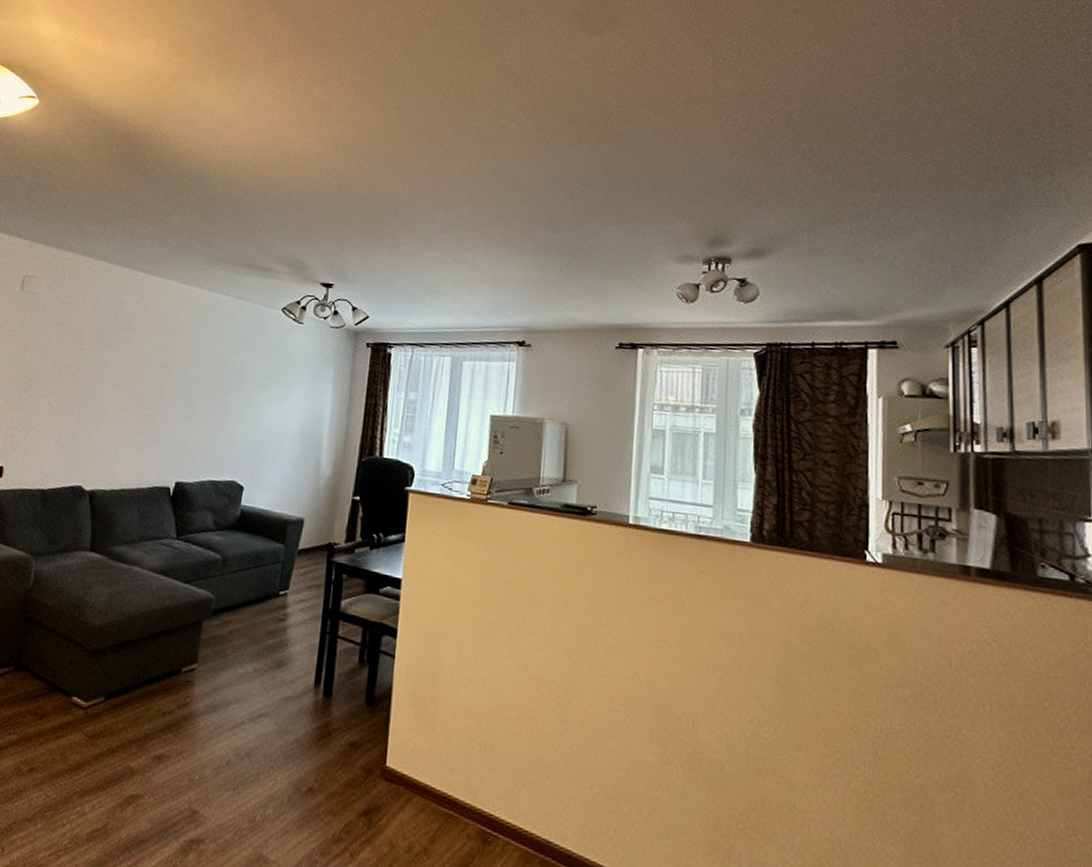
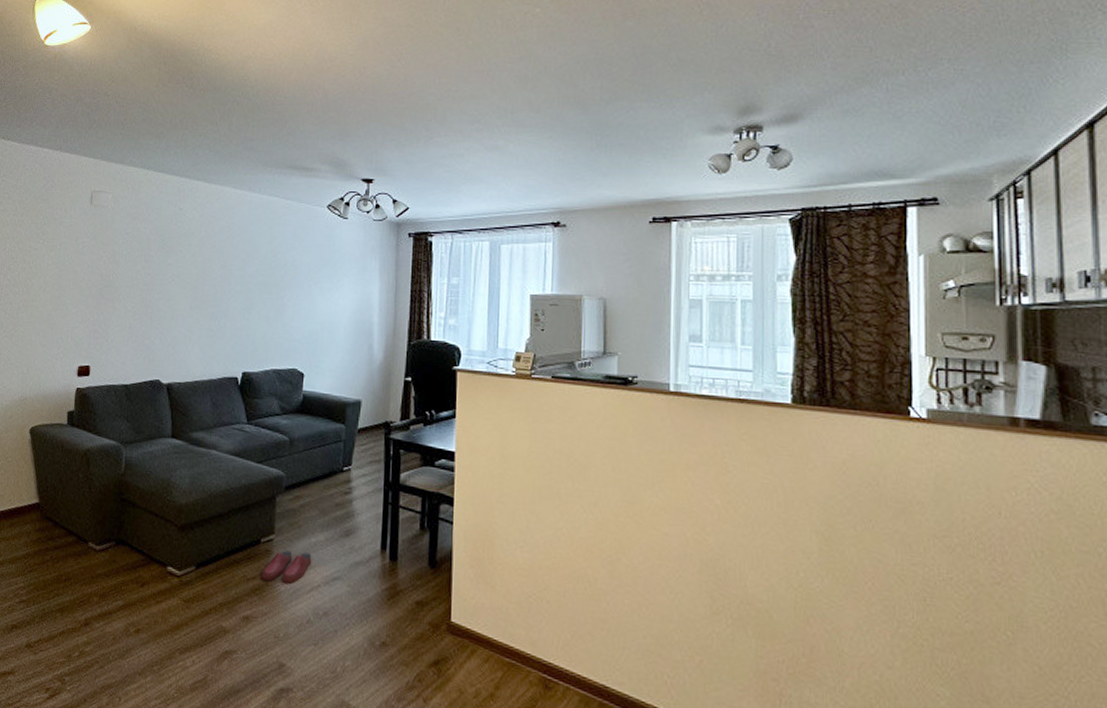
slippers: none [178,682,238,720] -> present [261,550,312,584]

